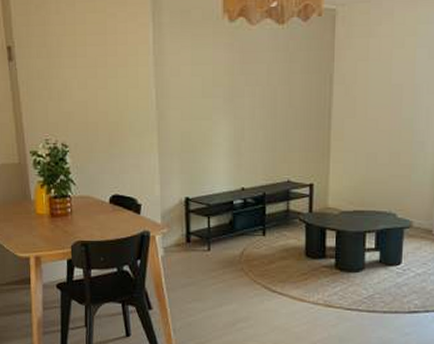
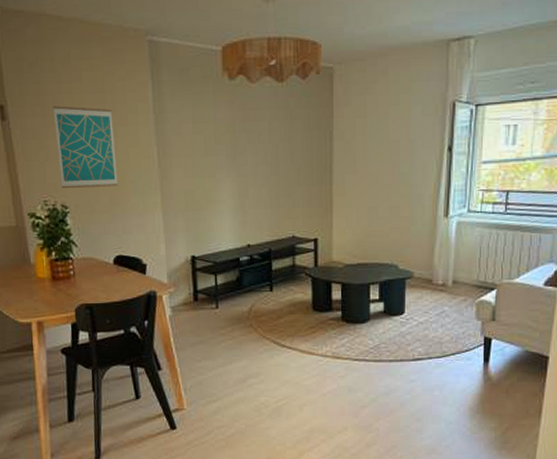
wall art: none [56,47,116,127] -> present [52,106,118,188]

